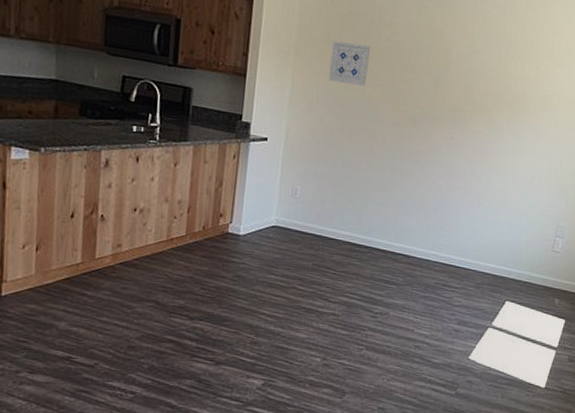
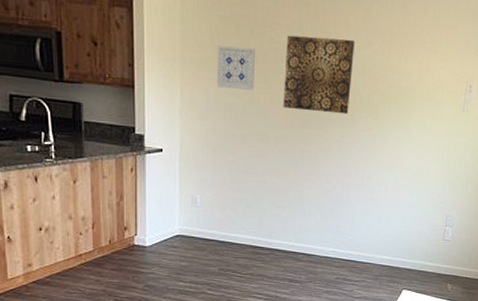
wall art: none [394,35,471,116] -> present [283,35,355,115]

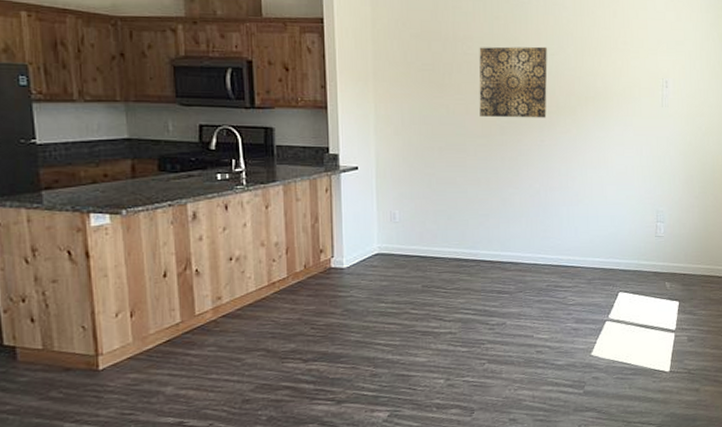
wall art: present [216,45,255,91] -> none [410,61,449,103]

